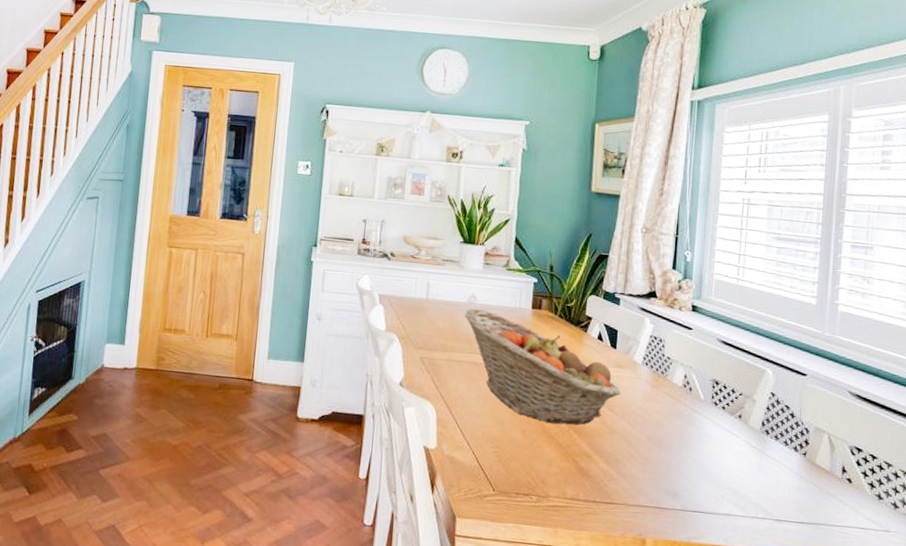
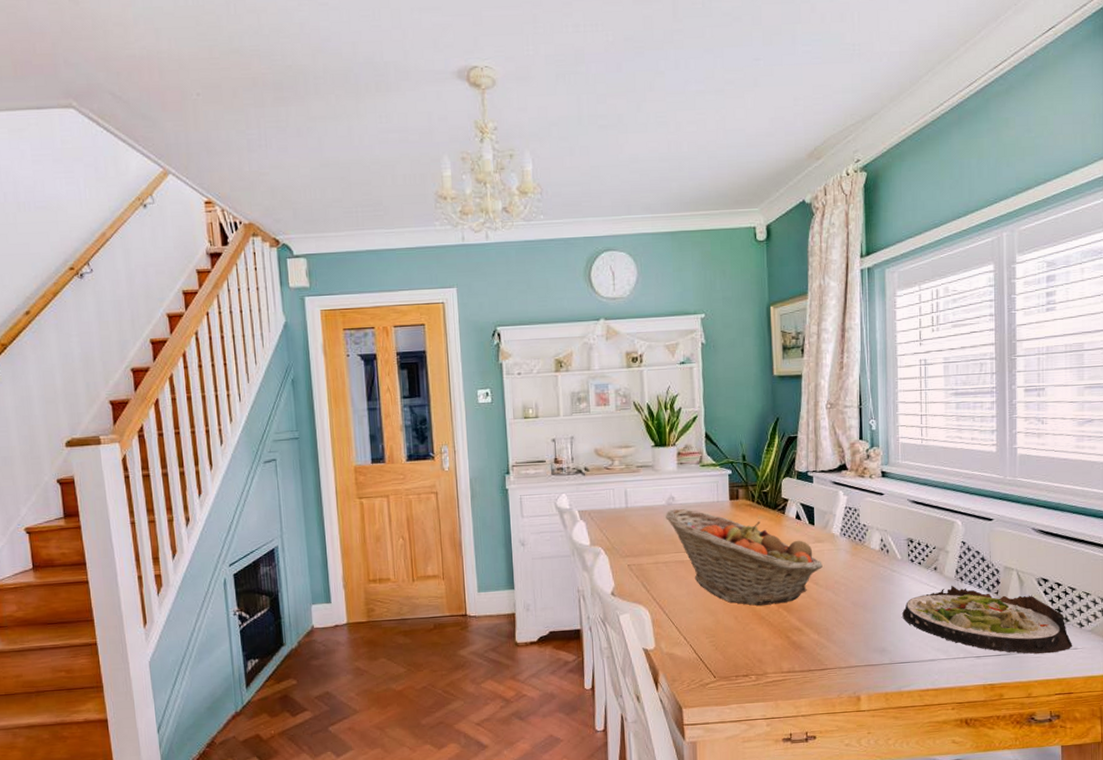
salad plate: none [699,437,885,532] -> present [902,585,1073,655]

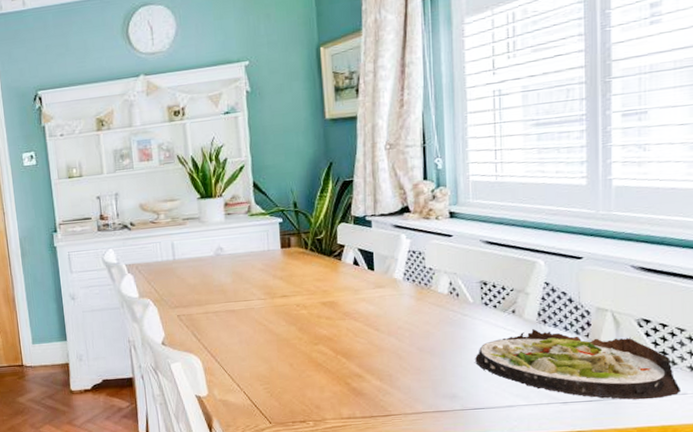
fruit basket: present [666,508,823,606] -> none [214,259,384,353]

